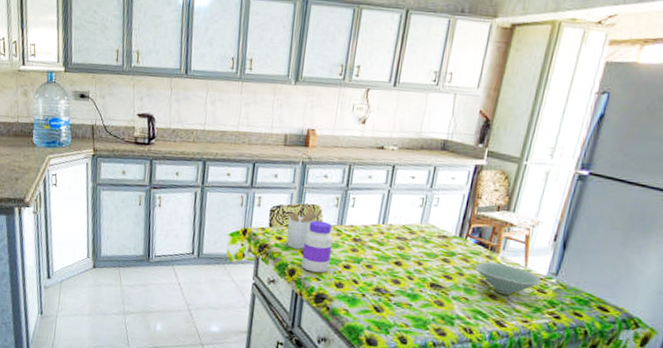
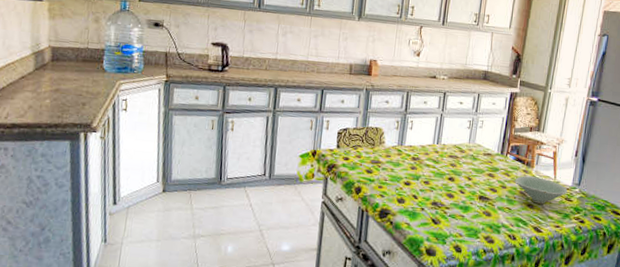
utensil holder: present [286,205,322,249] -> none [353,128,384,169]
jar: present [301,220,333,273] -> none [367,141,394,190]

